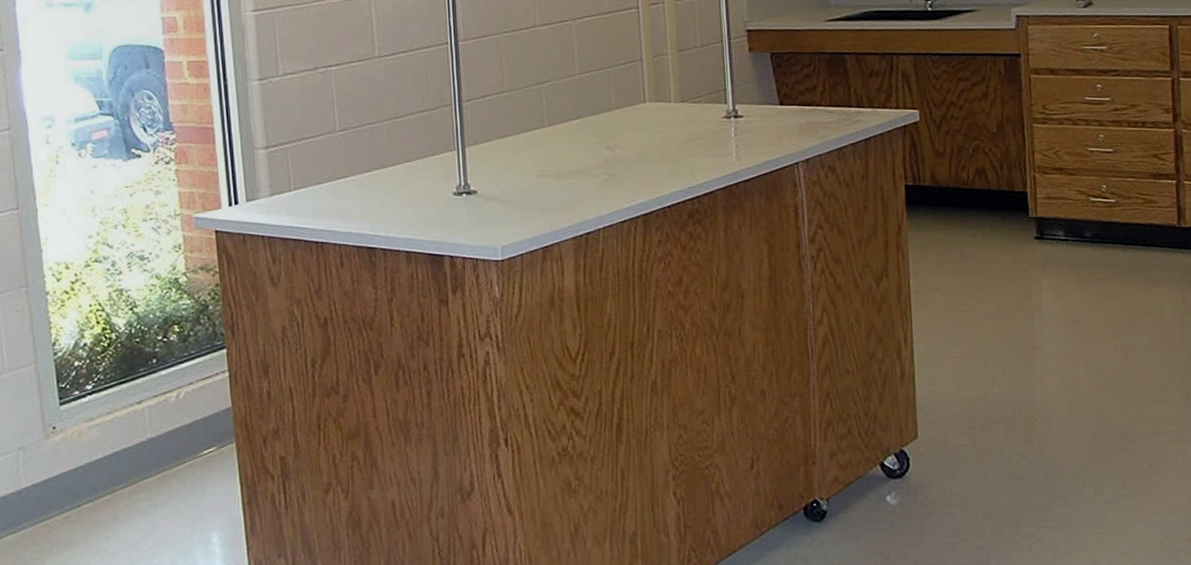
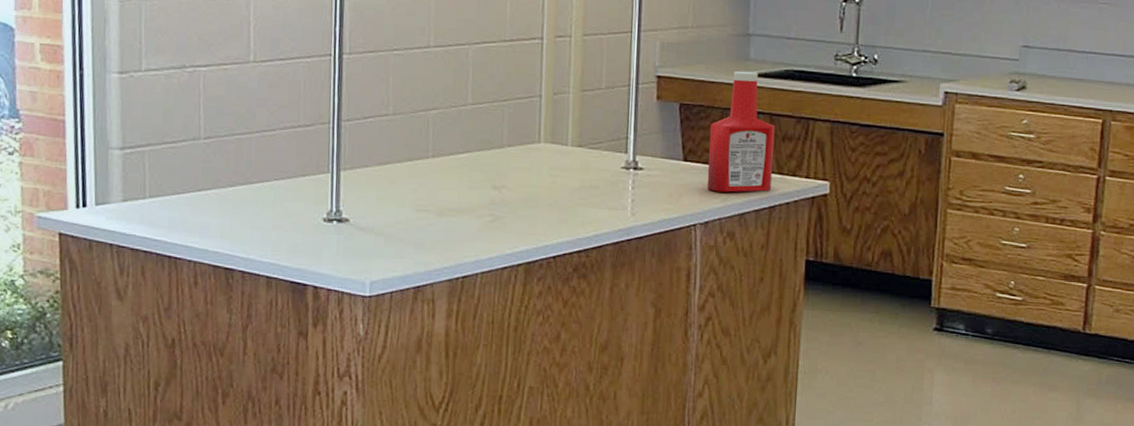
ketchup bottle: none [801,16,865,131] -> present [706,70,775,193]

